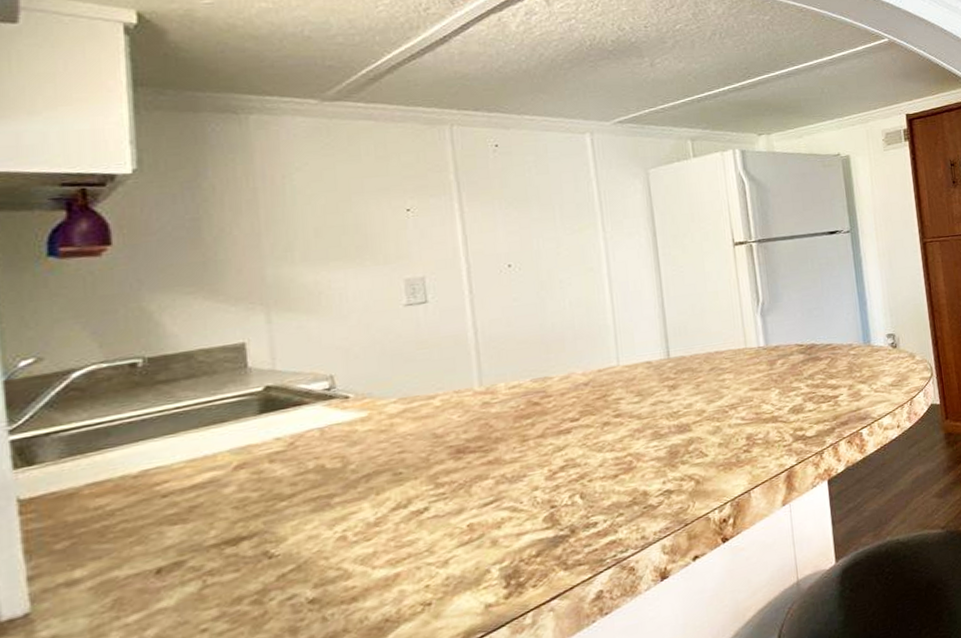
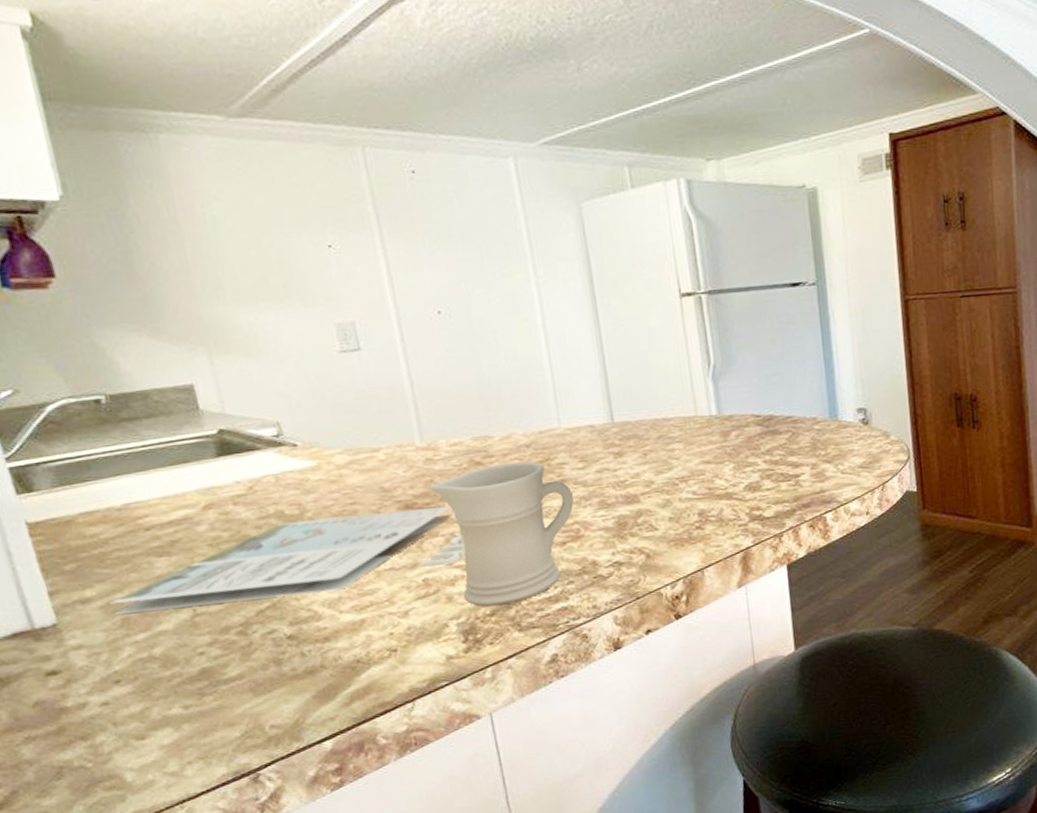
magazine: none [102,447,516,596] -> present [109,505,466,615]
mug: none [483,398,628,548] -> present [429,461,574,607]

